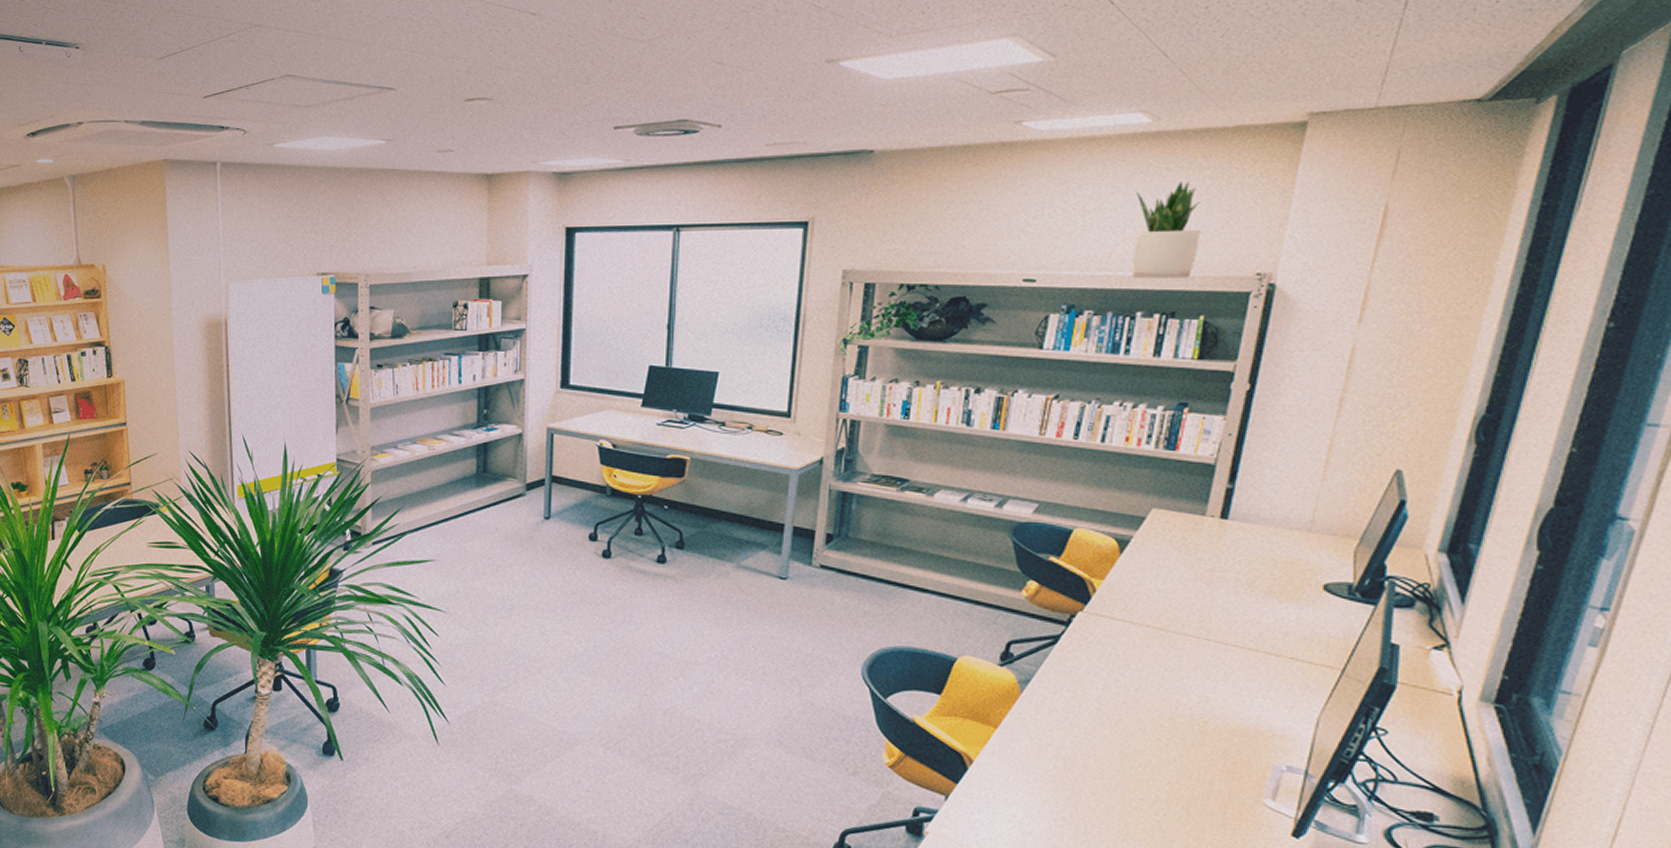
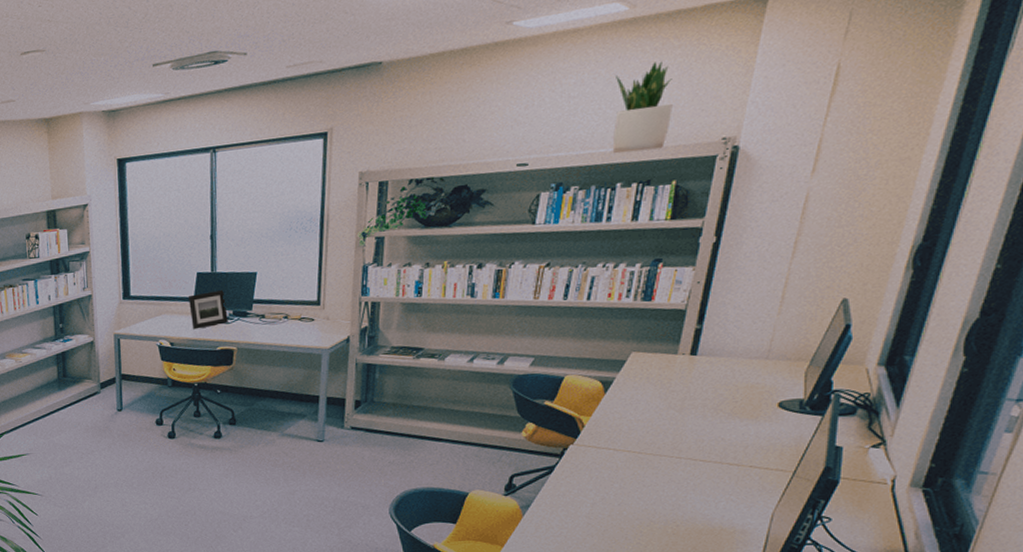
picture frame: none [636,388,682,432] -> present [188,289,228,330]

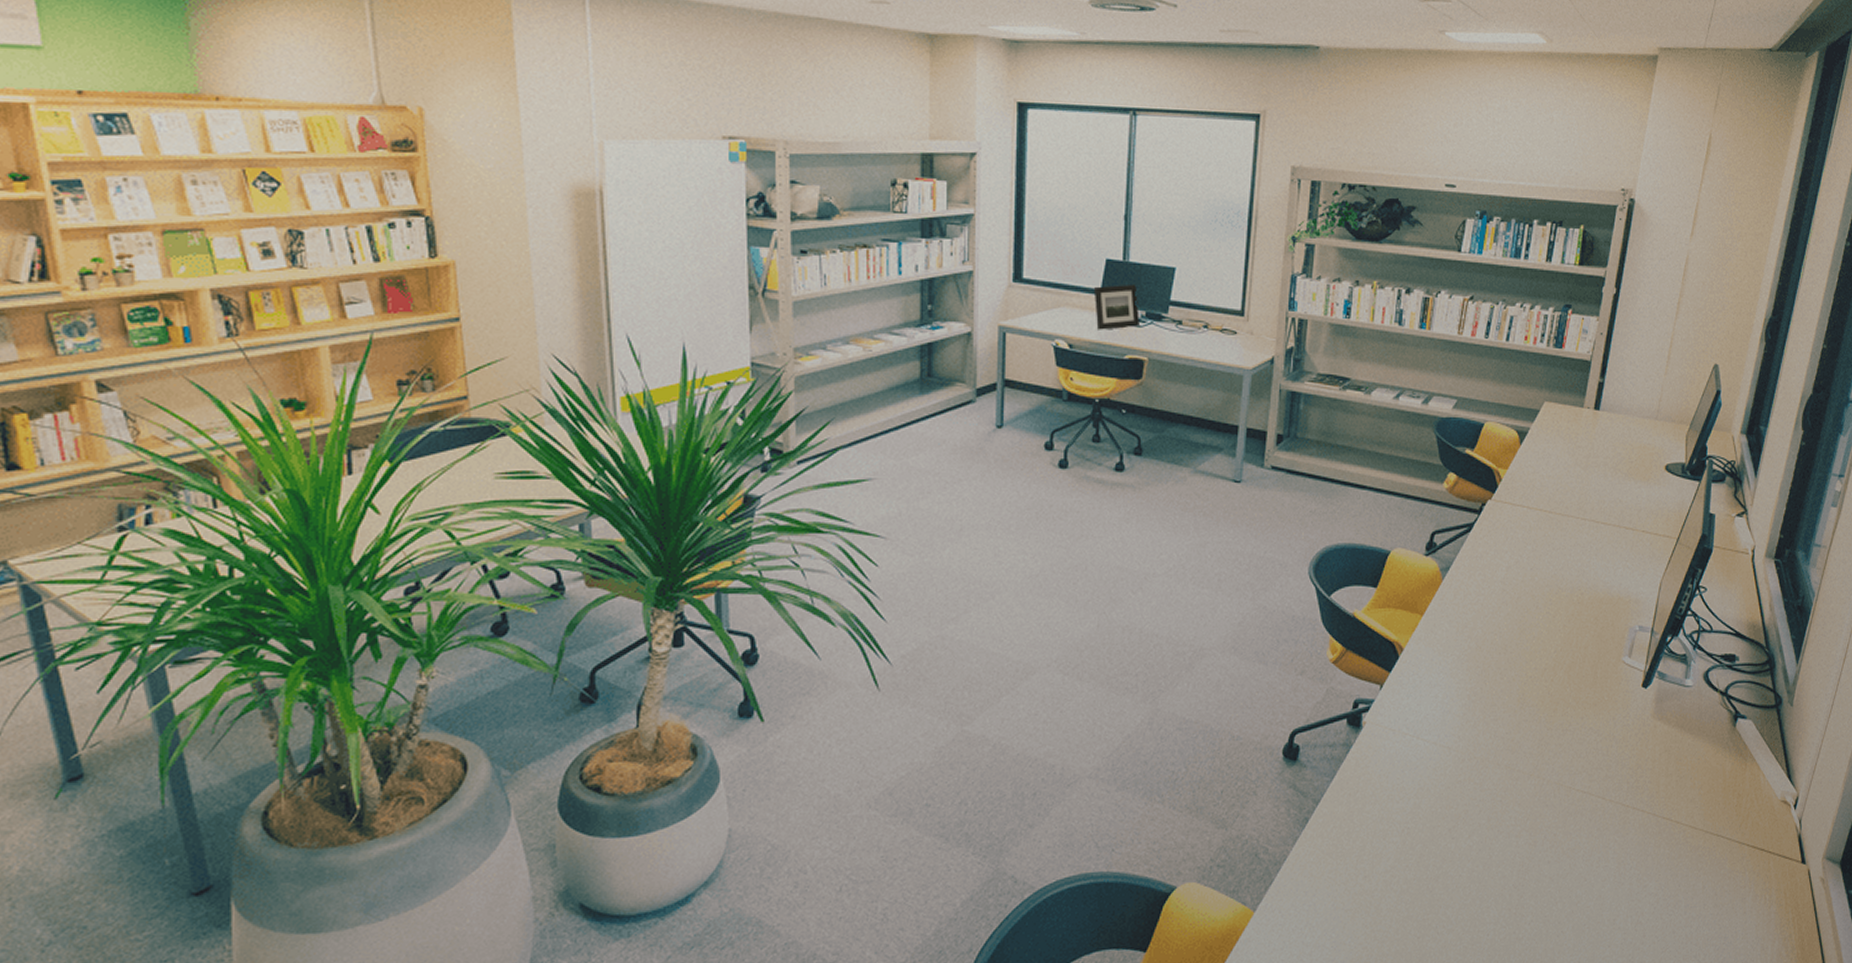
planter: present [612,61,672,154] -> none [1530,101,1581,191]

